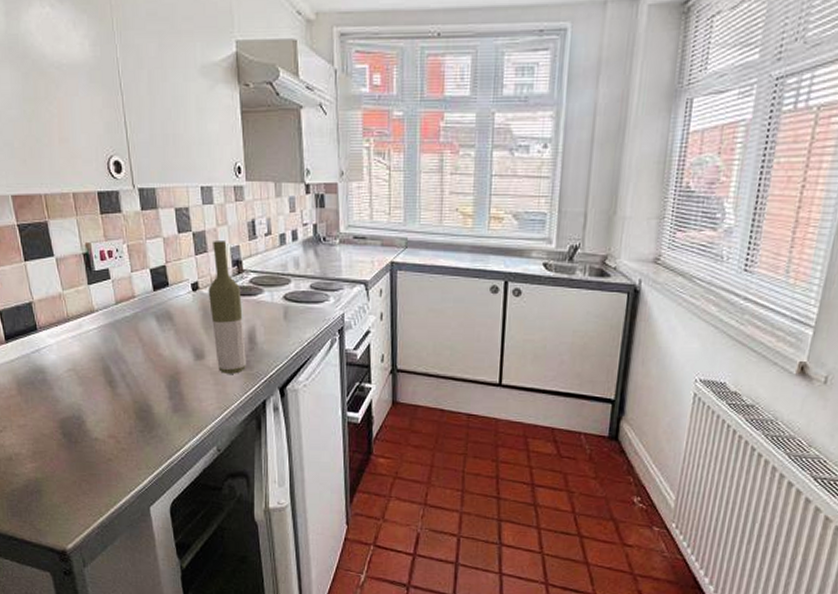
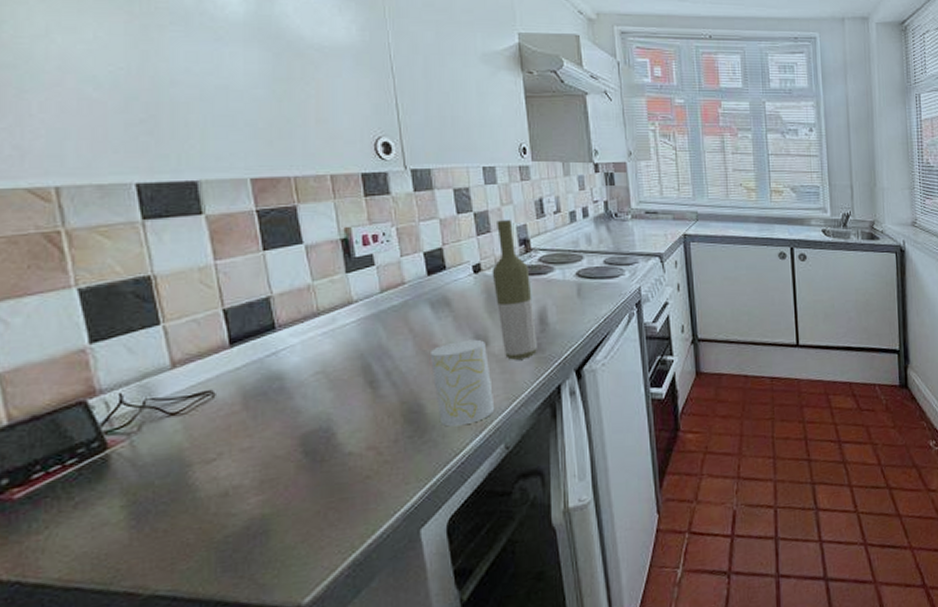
cup: none [155,352,209,427] -> present [429,339,495,427]

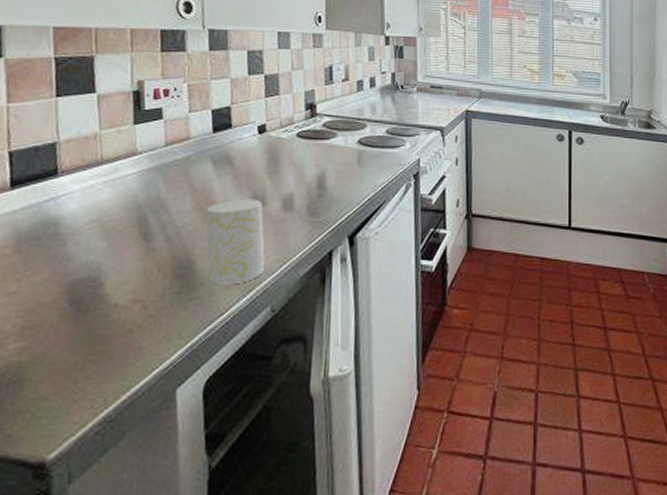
bottle: present [492,220,537,360] -> none [276,84,314,222]

